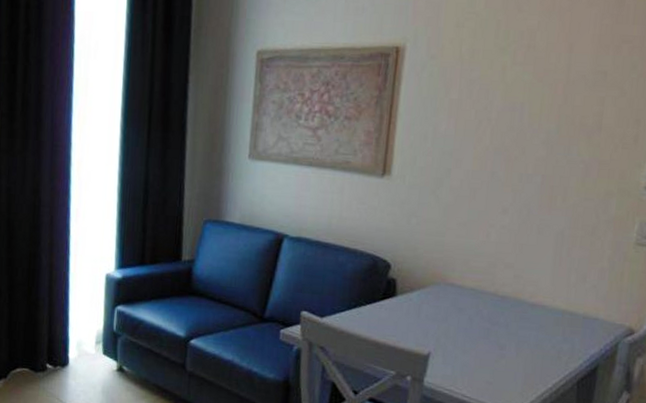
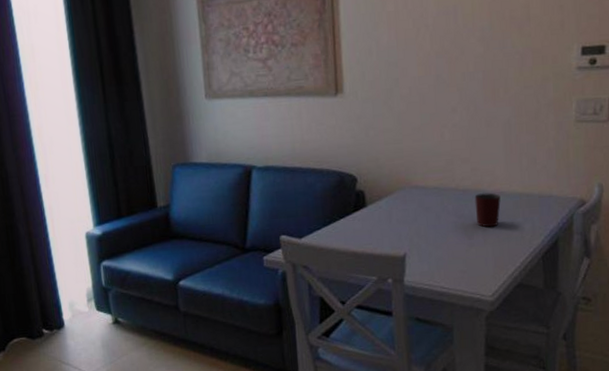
mug: none [511,303,541,341] -> present [474,193,501,227]

